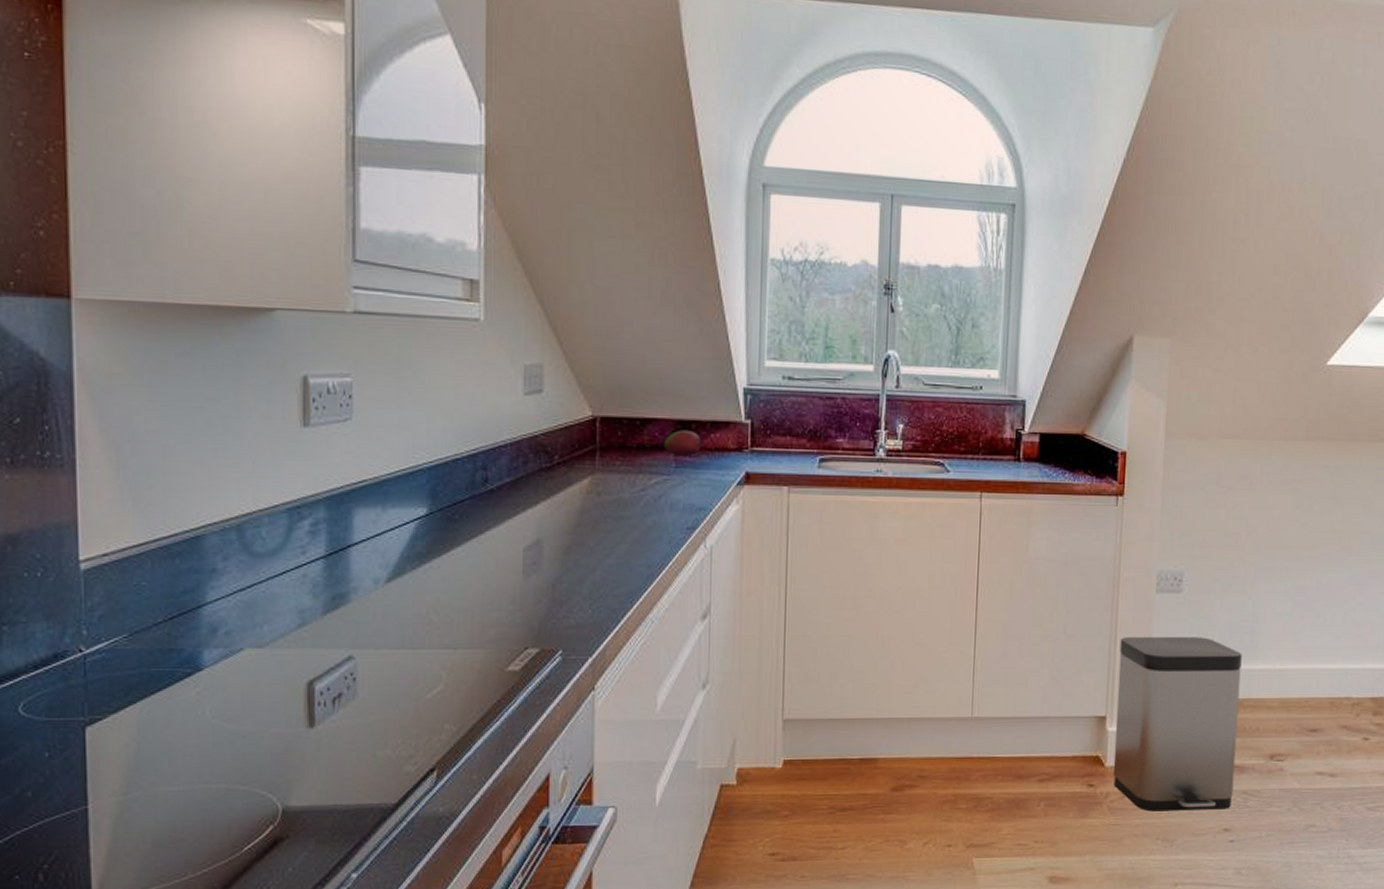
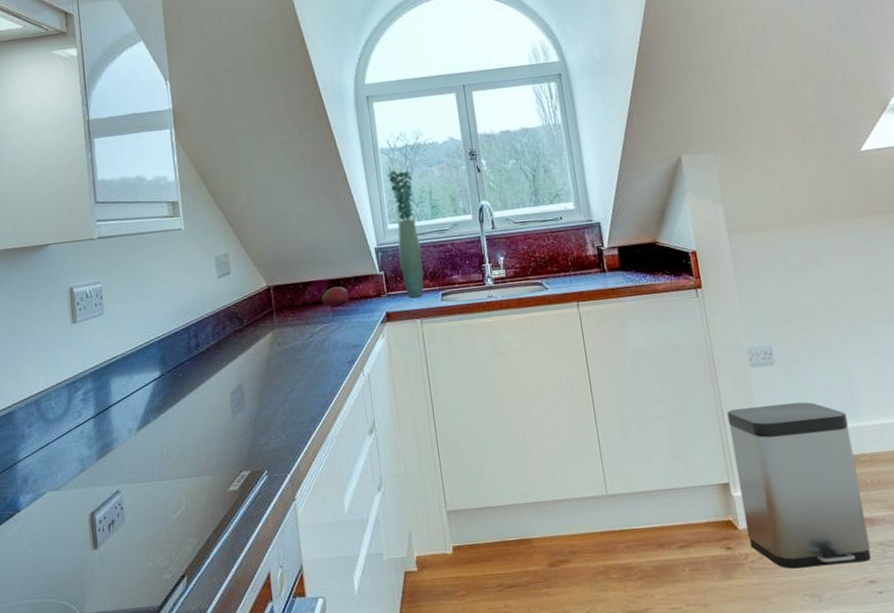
vase: none [773,284,806,459] -> present [387,166,424,298]

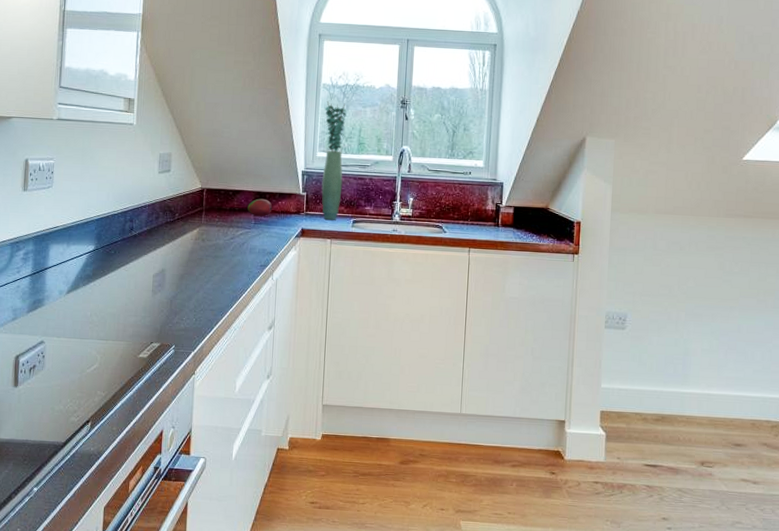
pedal bin: present [727,402,871,569] -> none [570,361,676,502]

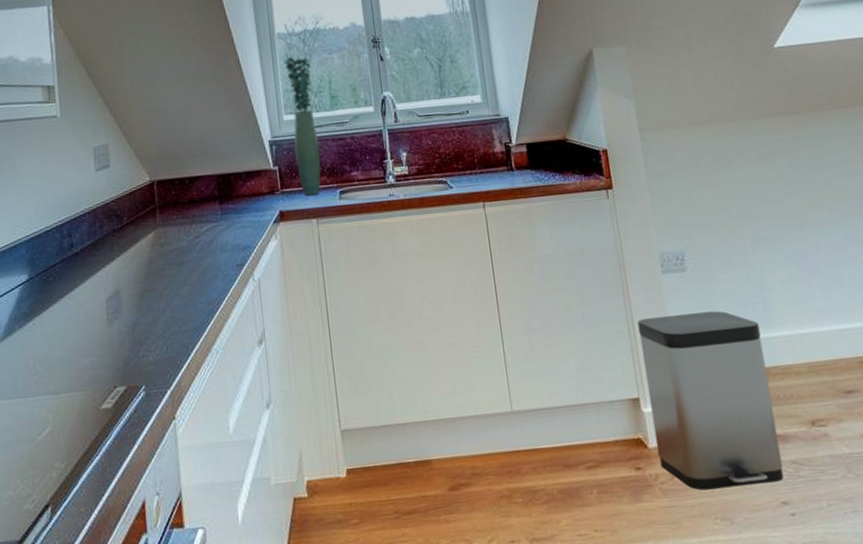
fruit: present [247,198,273,217] -> none [210,182,241,205]
pedal bin: none [570,361,676,502] -> present [637,311,783,490]

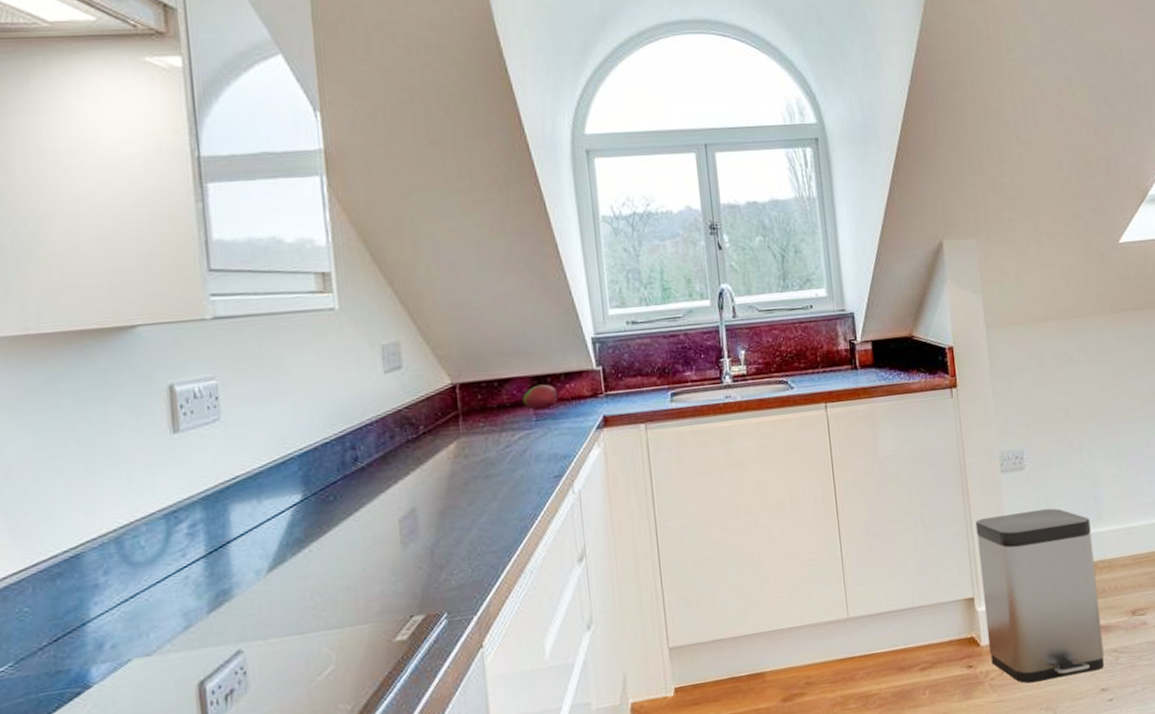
fruit: none [210,182,241,205] -> present [522,384,559,411]
vase: present [284,52,321,196] -> none [609,238,651,398]

